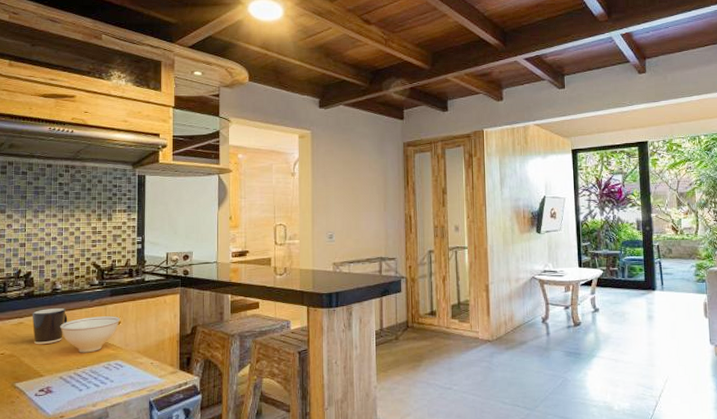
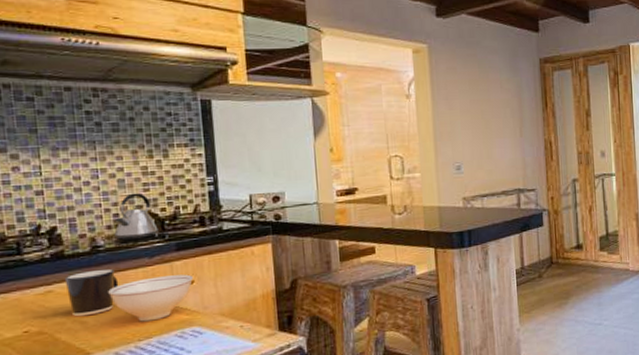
kettle: none [69,248,99,288] -> present [114,193,159,244]

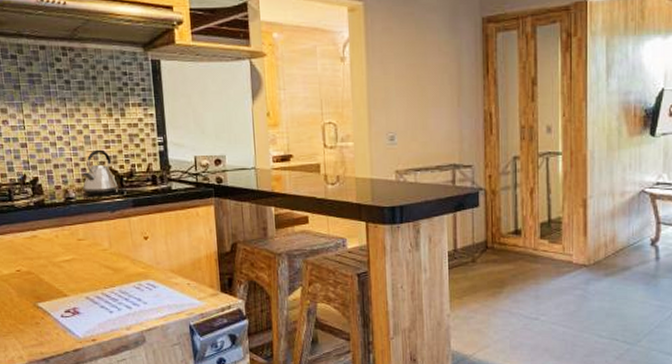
mug: present [64,268,119,317] -> none [45,219,88,261]
bowl: present [108,274,193,322] -> none [79,230,147,271]

